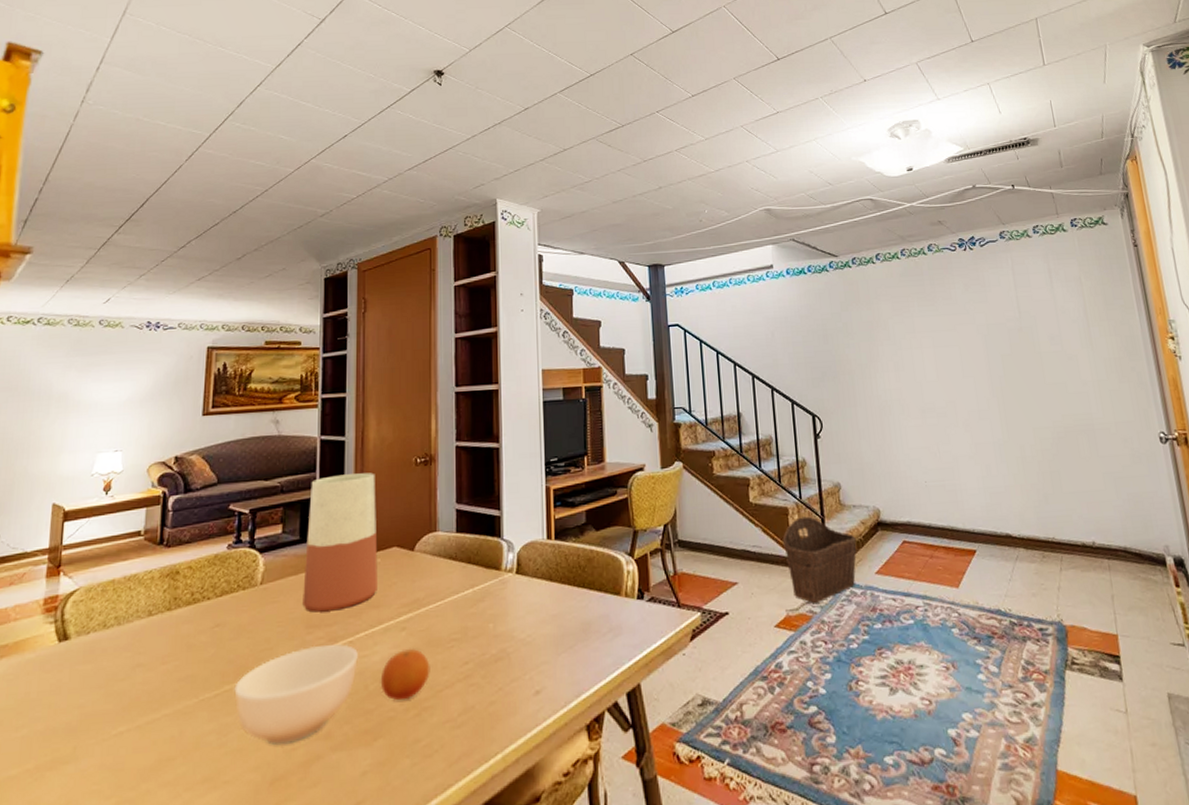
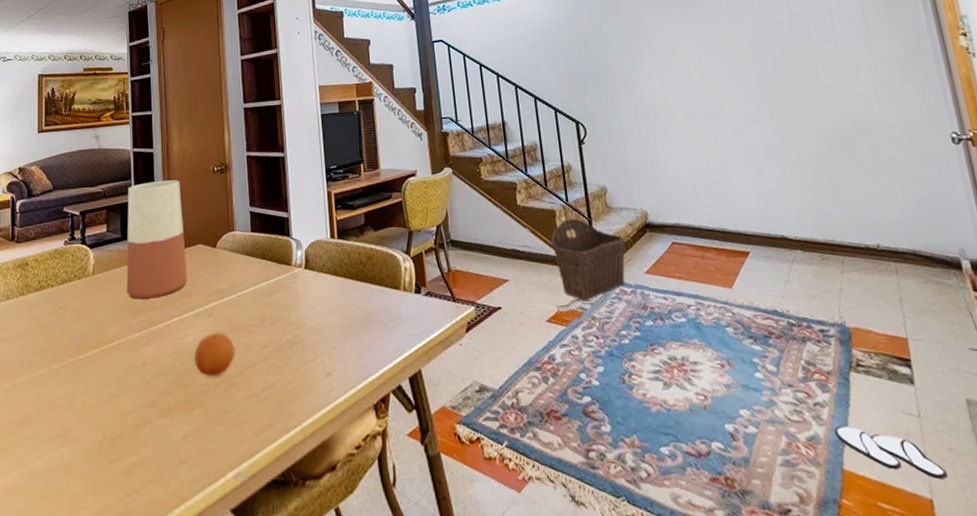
bowl: present [234,643,358,746] -> none [77,326,175,411]
slippers: none [1050,725,1150,774] -> present [834,426,948,478]

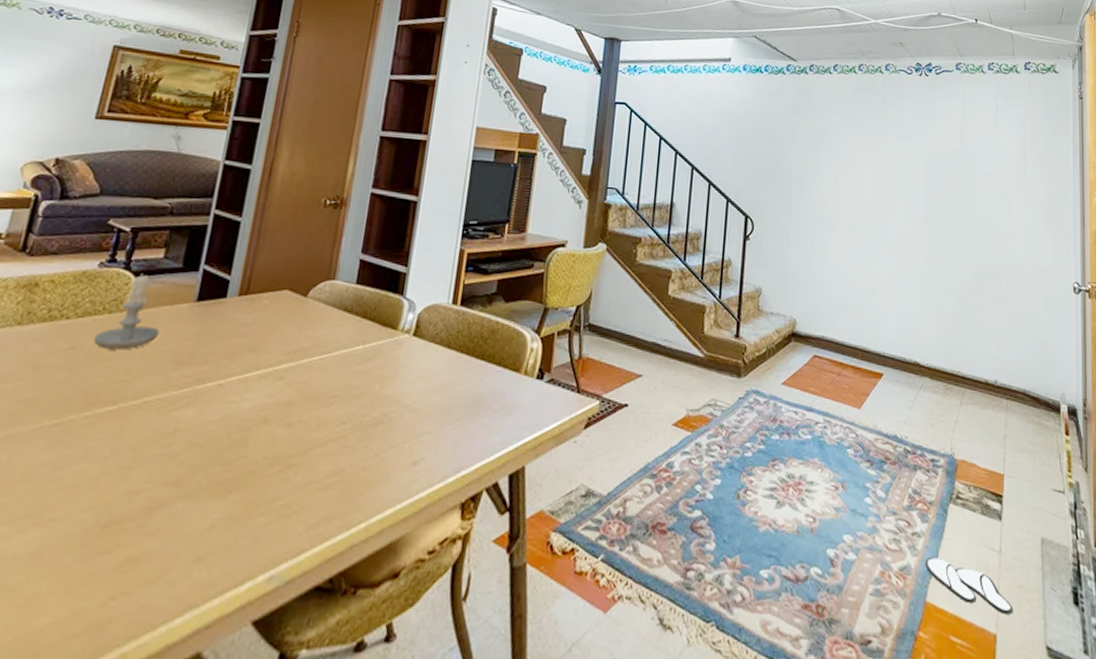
candle: none [73,245,116,307] -> present [93,273,160,350]
vase: present [126,180,187,299] -> none [173,204,278,349]
fruit: present [194,332,236,377] -> none [244,399,304,455]
wicker basket: present [550,218,625,300] -> none [694,317,768,406]

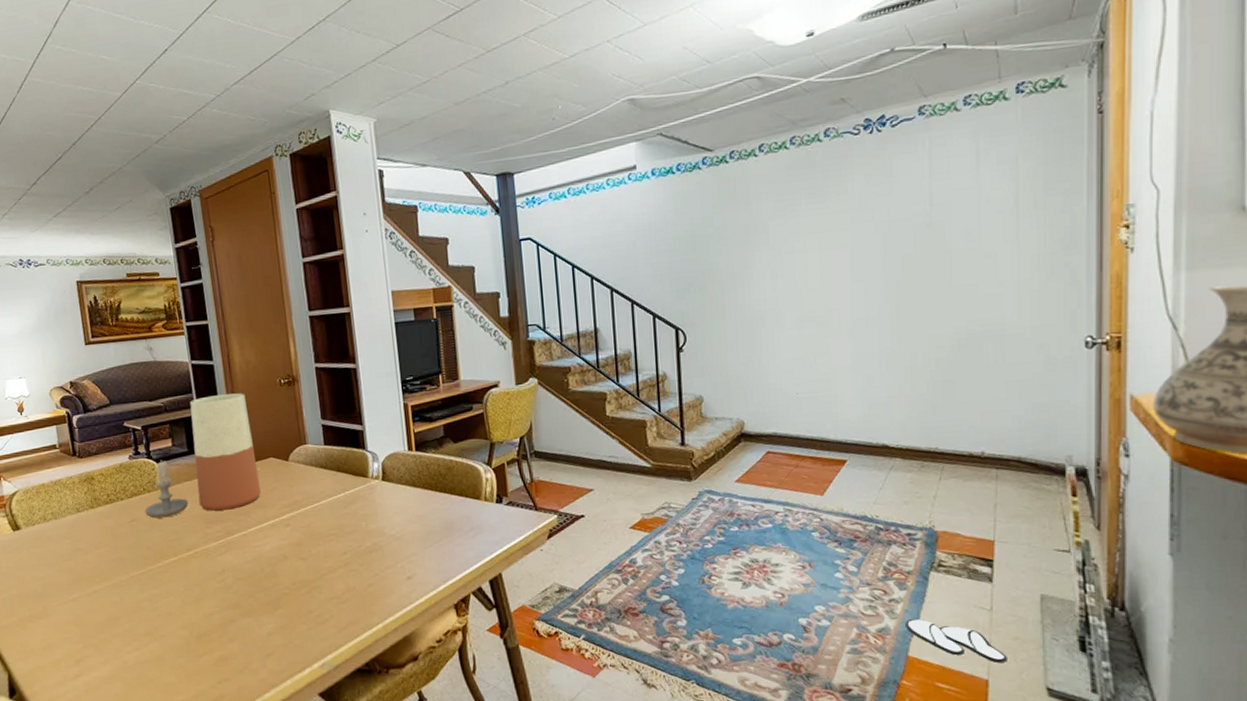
vase: none [173,204,278,349] -> present [189,393,261,511]

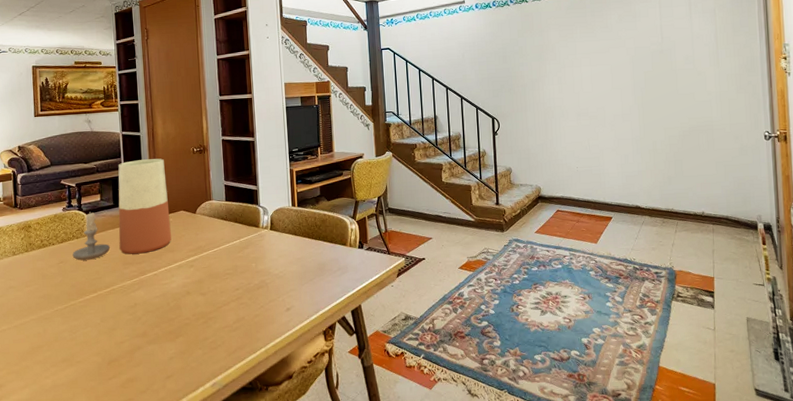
slippers: present [905,619,1007,663] -> none [656,337,727,370]

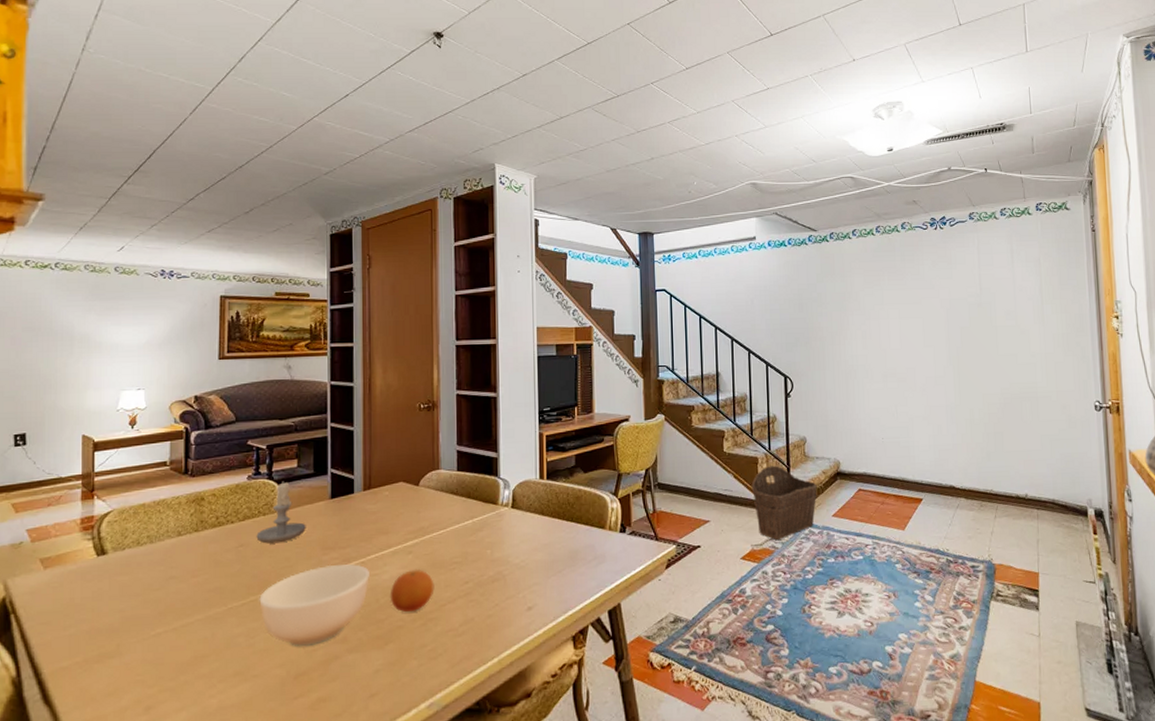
bowl: none [77,275,162,340] -> present [259,563,370,647]
vase: present [118,158,172,255] -> none [318,416,386,537]
fruit: none [177,279,212,313] -> present [390,569,435,612]
wicker basket: none [466,192,522,253] -> present [751,465,817,540]

